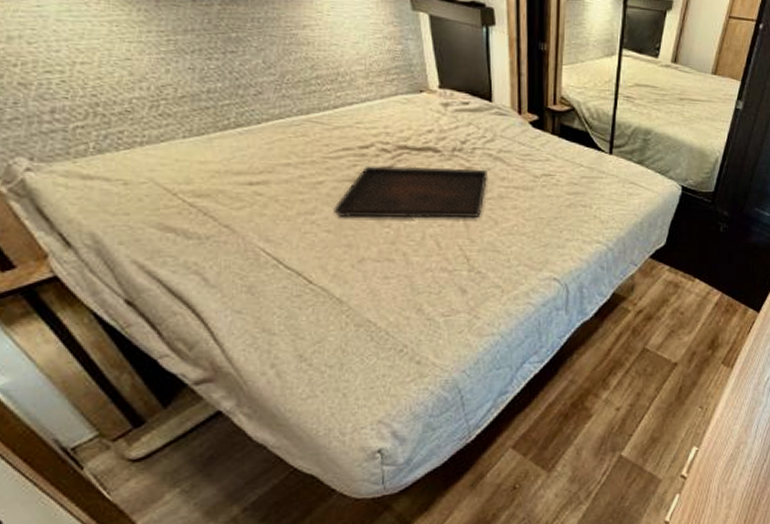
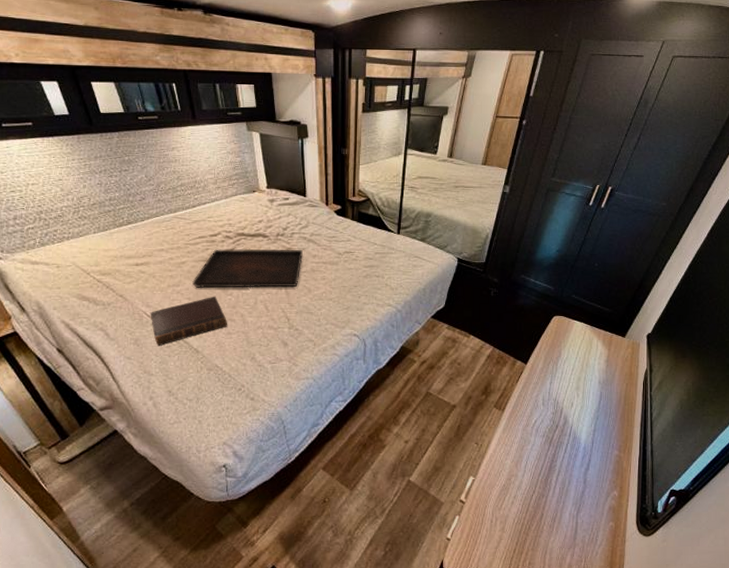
book: none [271,228,385,294] -> present [150,296,228,346]

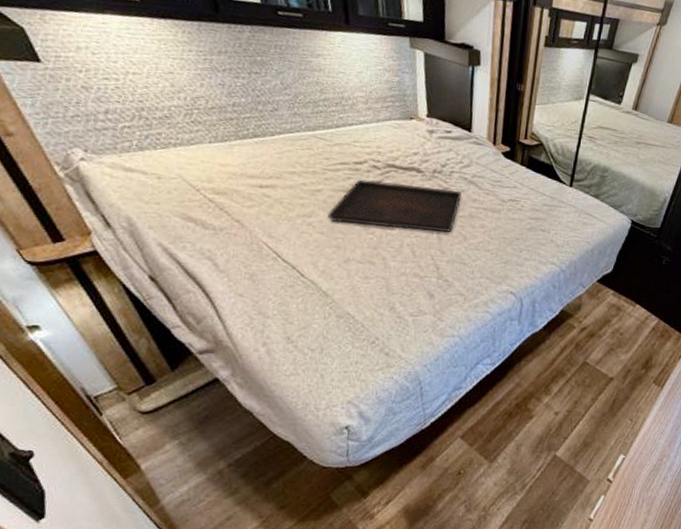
book: present [150,296,228,346] -> none [272,233,366,284]

